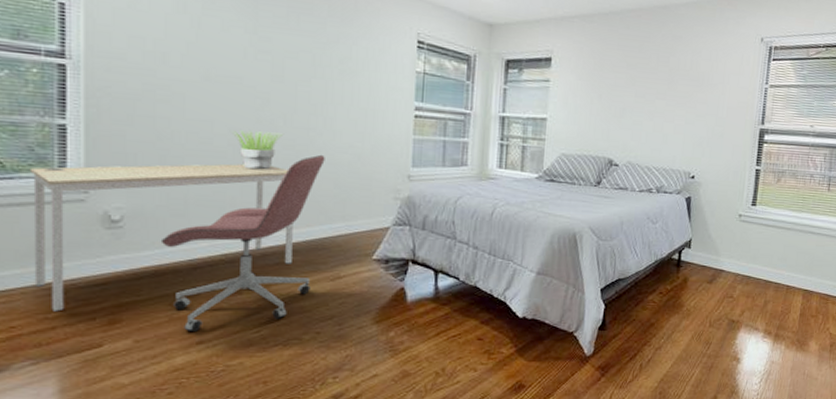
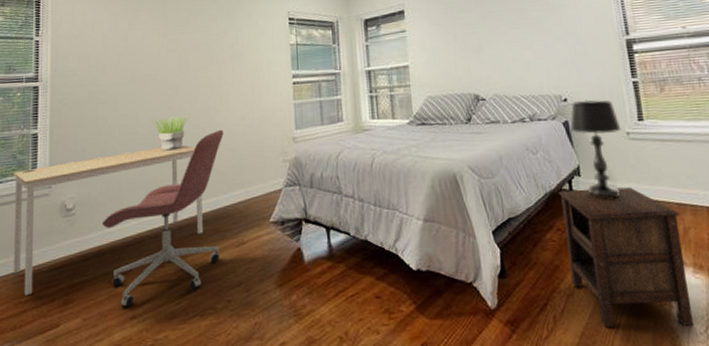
nightstand: none [662,259,765,378] -> present [558,187,695,329]
table lamp: none [692,179,736,271] -> present [570,99,621,199]

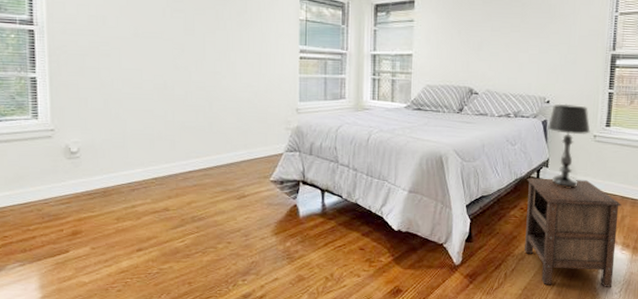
desk: present [12,145,203,296] -> none [12,104,206,225]
office chair: present [101,129,224,307] -> none [107,93,229,241]
potted plant: present [152,116,190,151] -> none [157,76,195,108]

